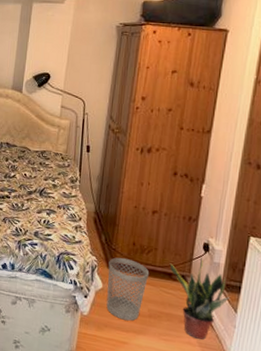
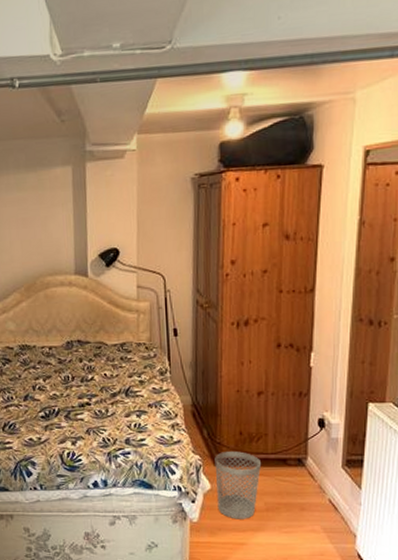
potted plant: present [169,257,229,340] -> none [283,435,351,524]

